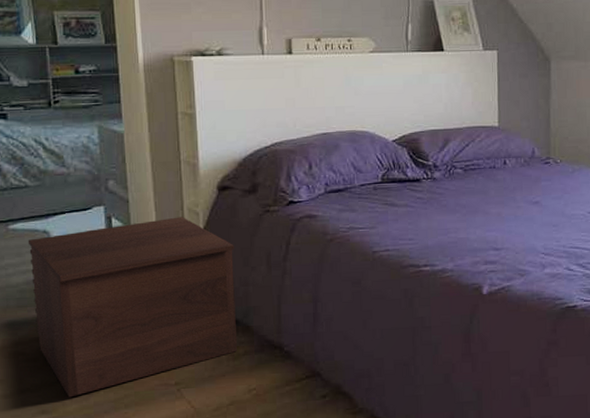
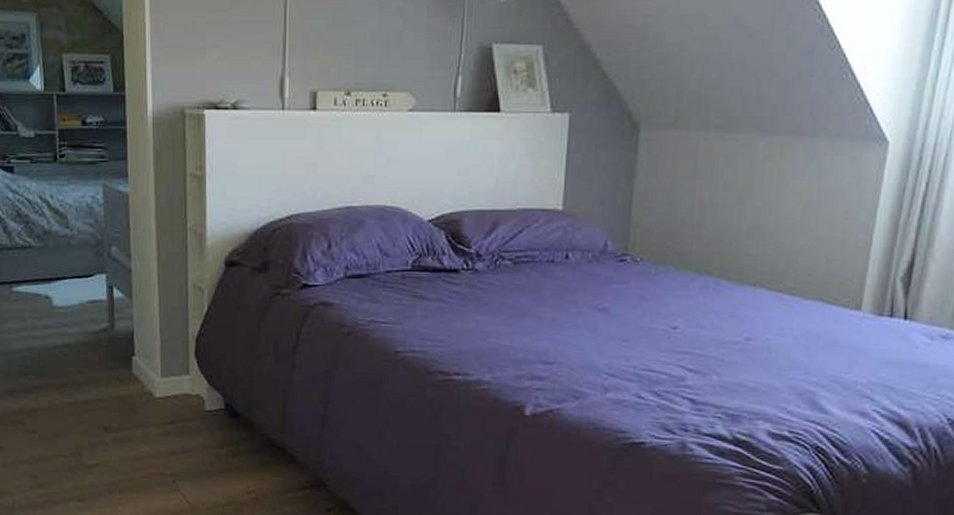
nightstand: present [28,217,238,398] -> none [30,292,240,475]

